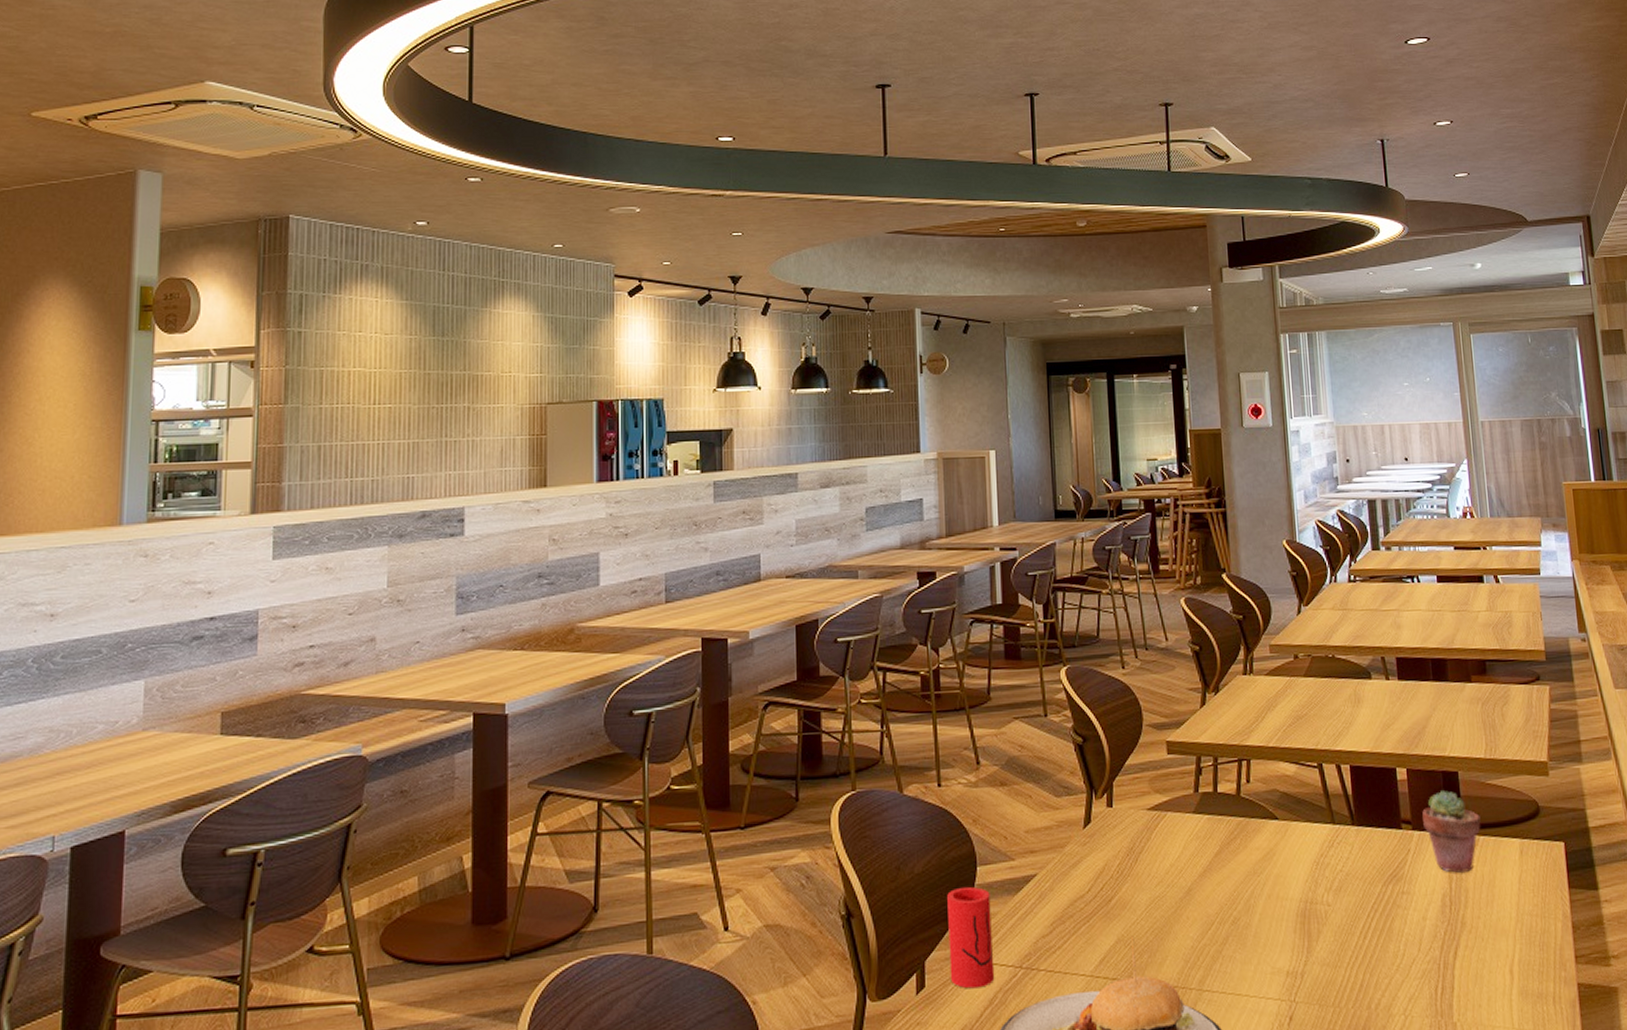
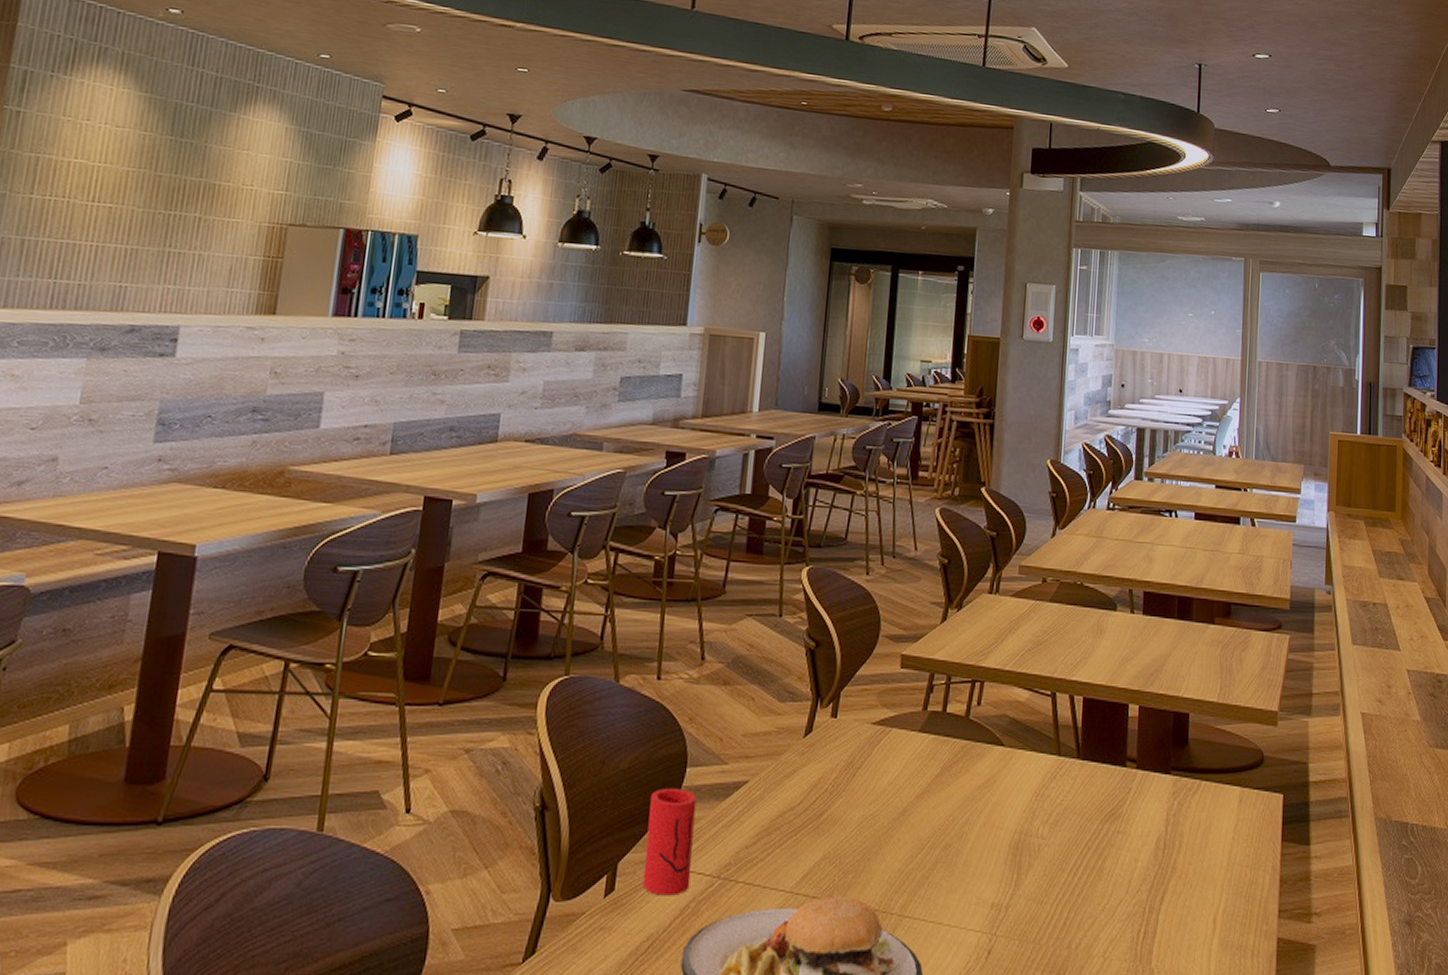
potted succulent: present [1421,791,1481,873] -> none [1147,732,1205,816]

